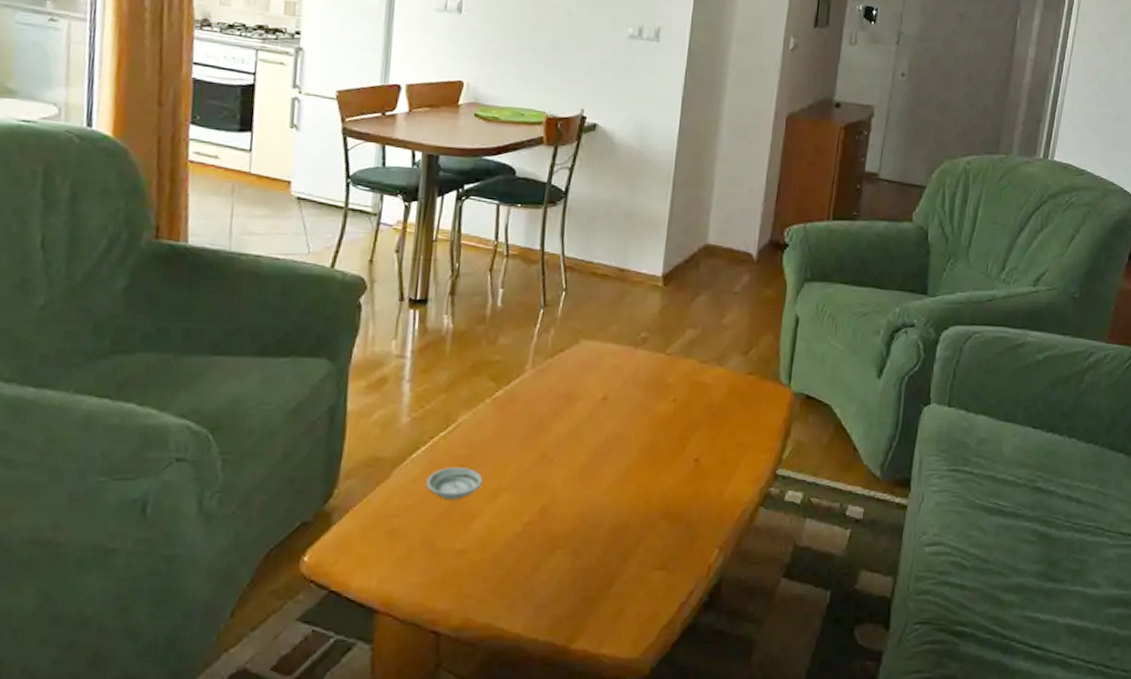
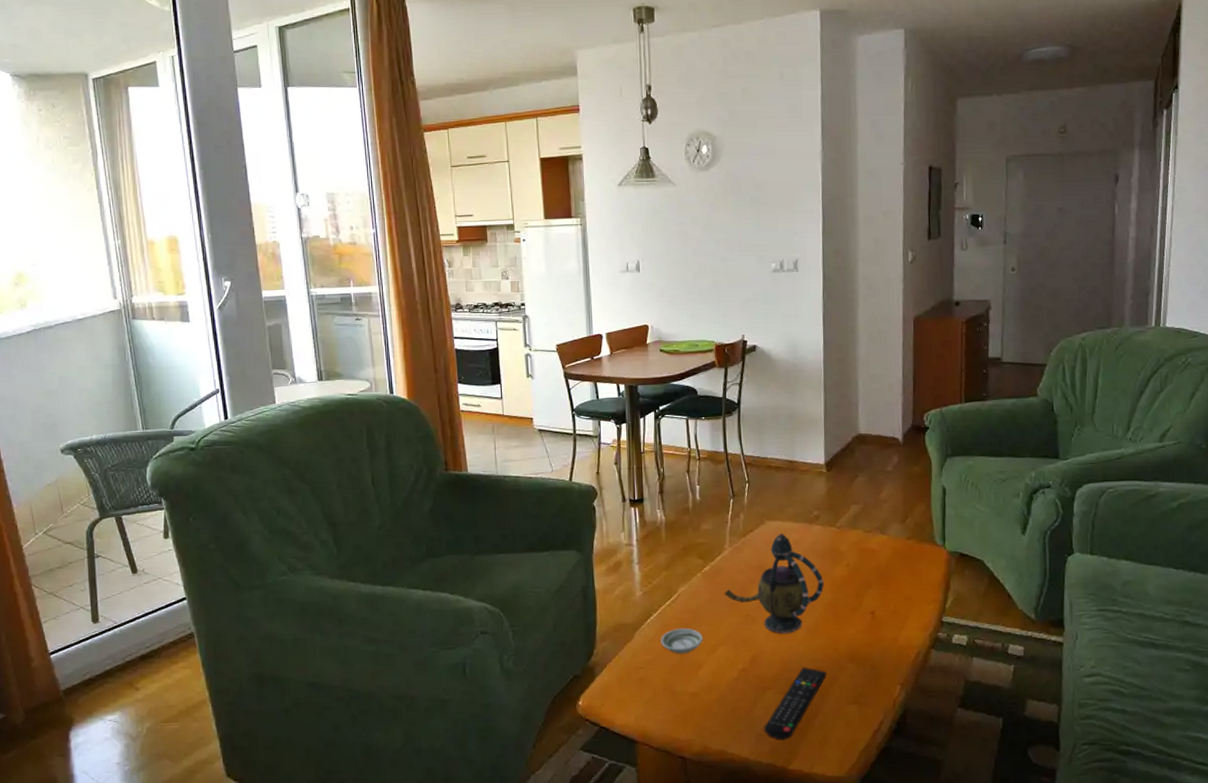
teapot: none [517,355,643,480] -> present [724,533,824,634]
remote control: none [546,522,633,613] -> present [764,667,827,740]

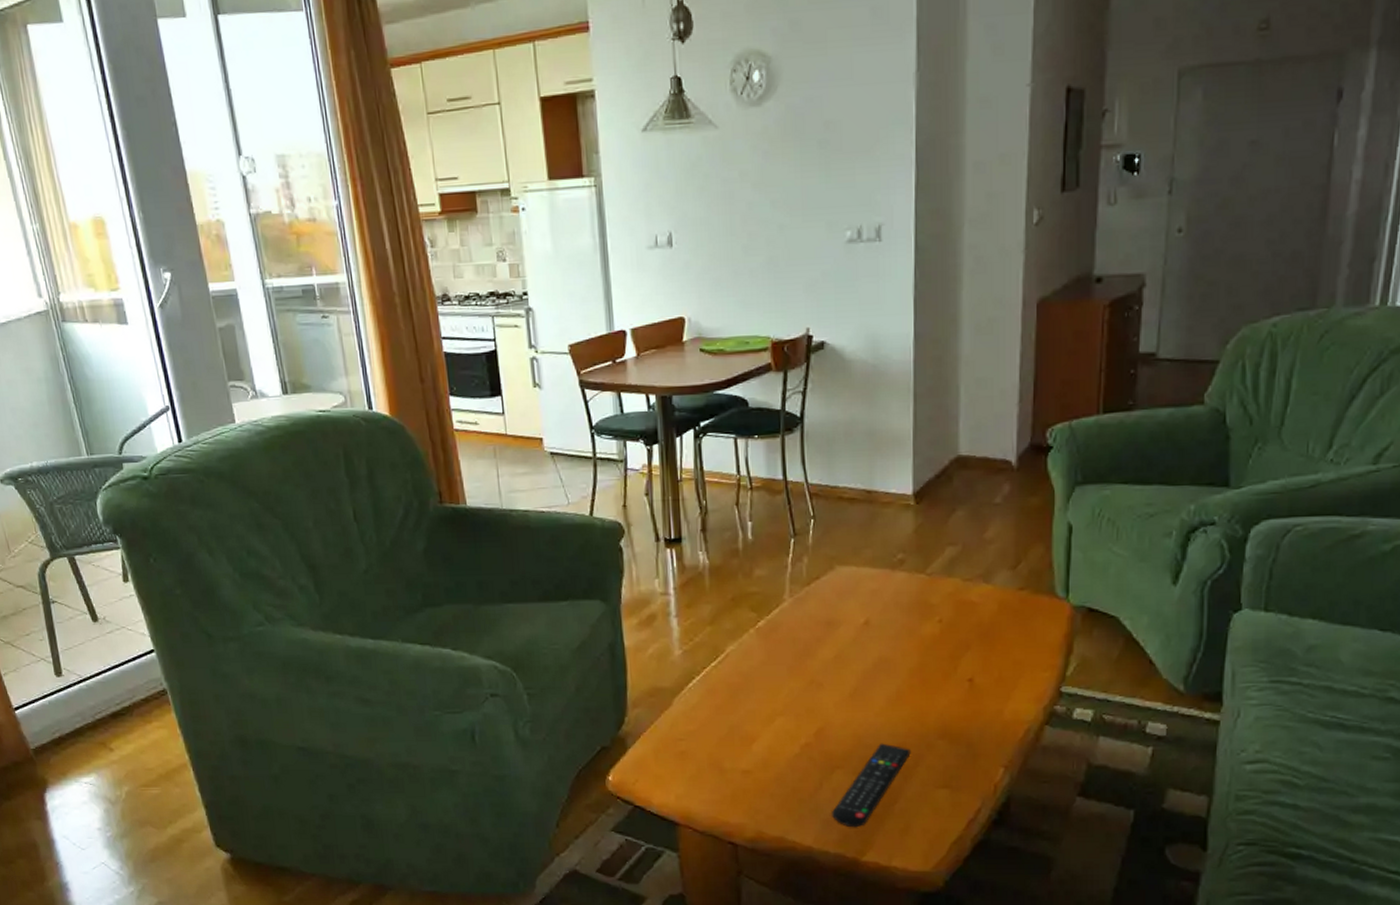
saucer: present [661,628,703,654] -> none [705,695,757,724]
teapot: present [724,533,824,634] -> none [783,580,909,703]

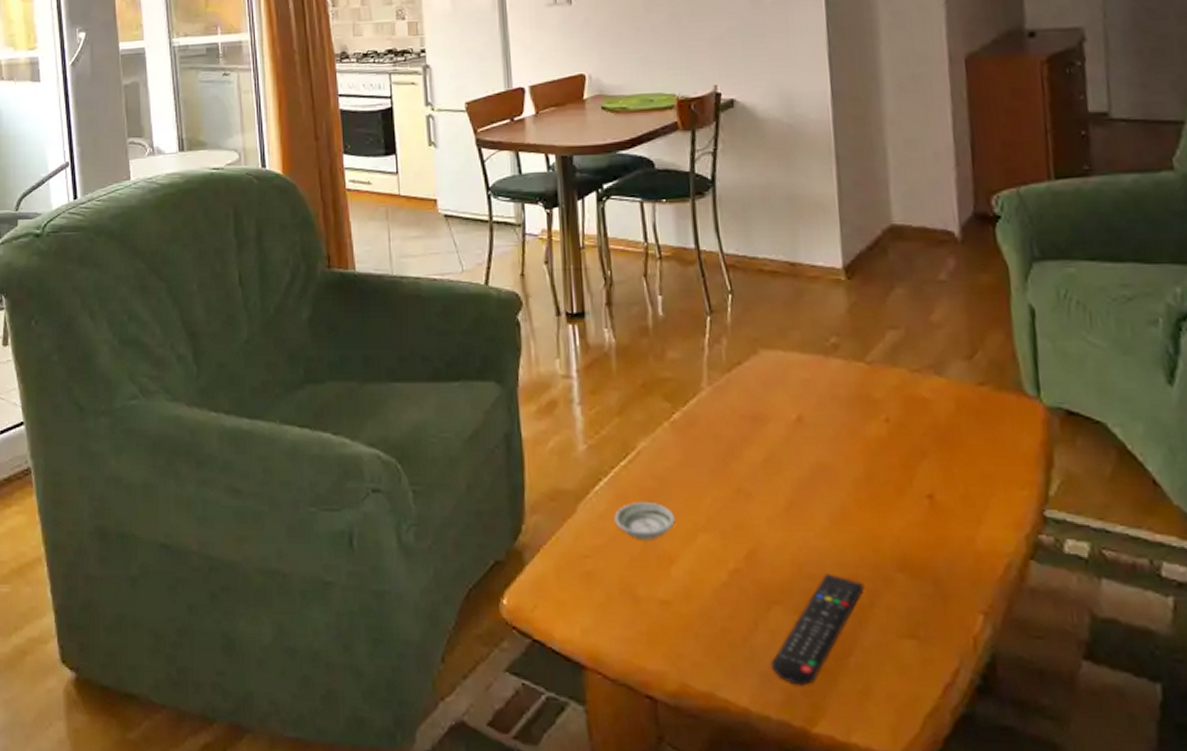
saucer: none [705,695,757,724] -> present [614,502,675,540]

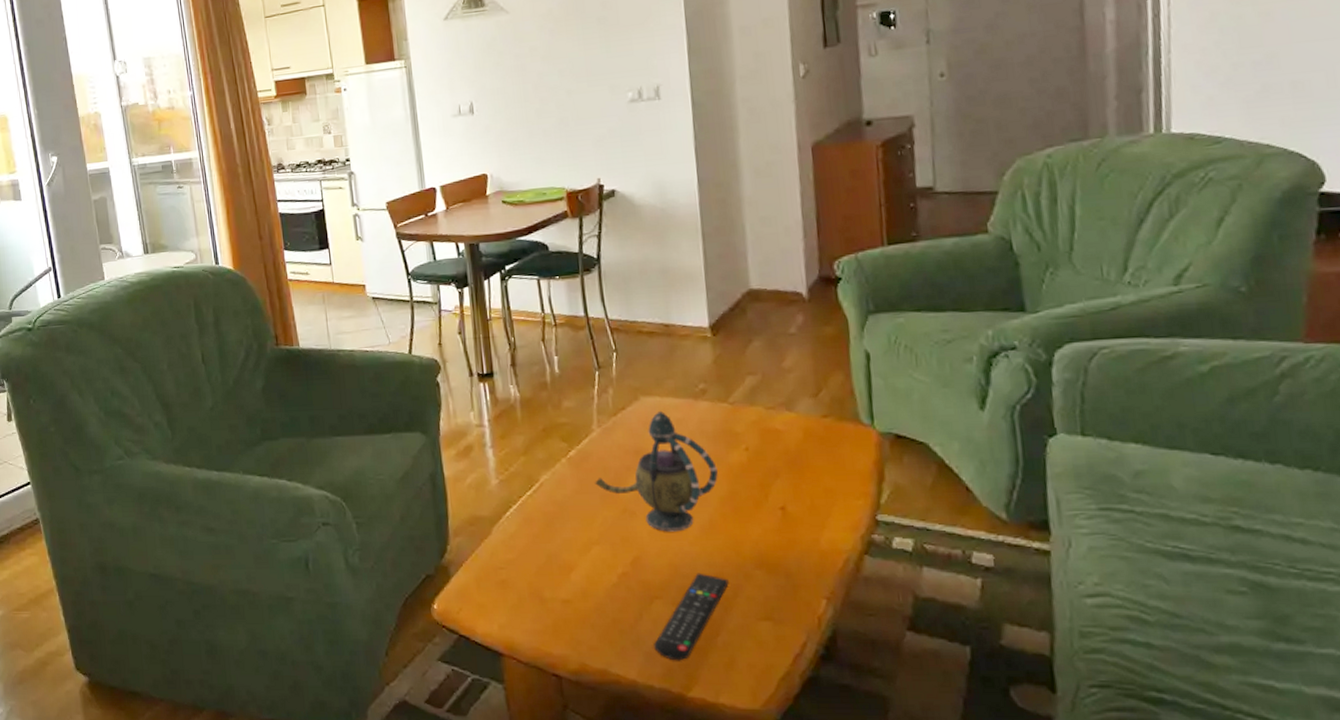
saucer: present [614,502,675,540] -> none [523,523,573,553]
teapot: none [703,367,852,520] -> present [595,410,718,532]

